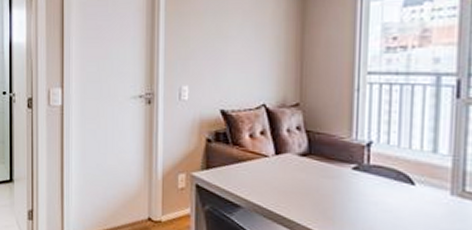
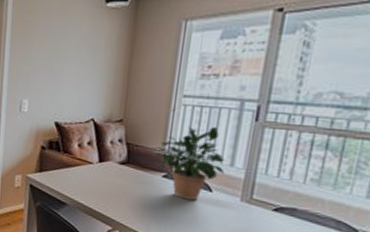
potted plant: none [334,107,427,196] -> present [149,127,226,200]

